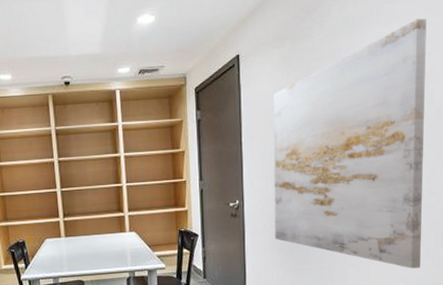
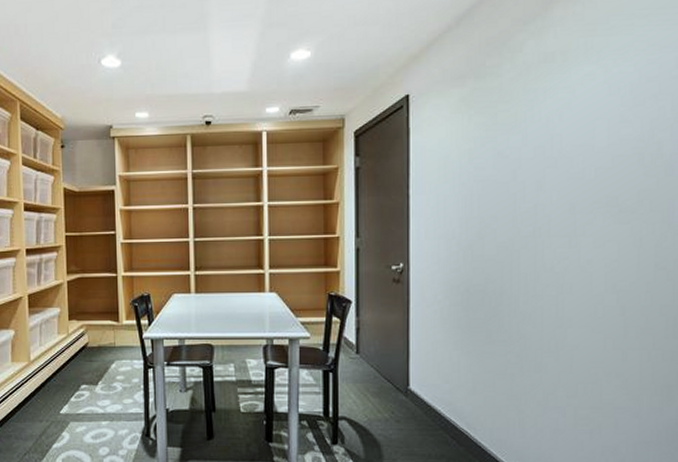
wall art: present [273,18,427,269] -> none [448,54,652,363]

